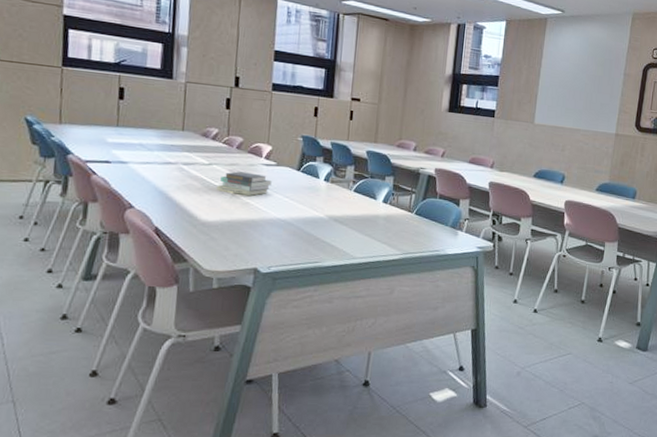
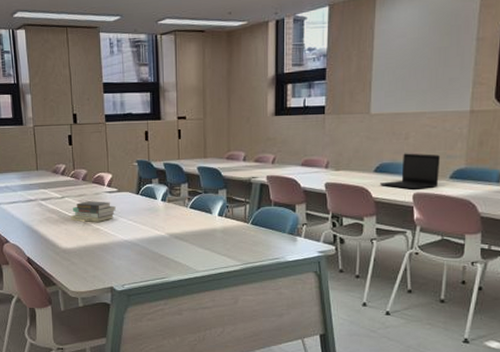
laptop: none [538,163,589,198] -> present [380,153,440,189]

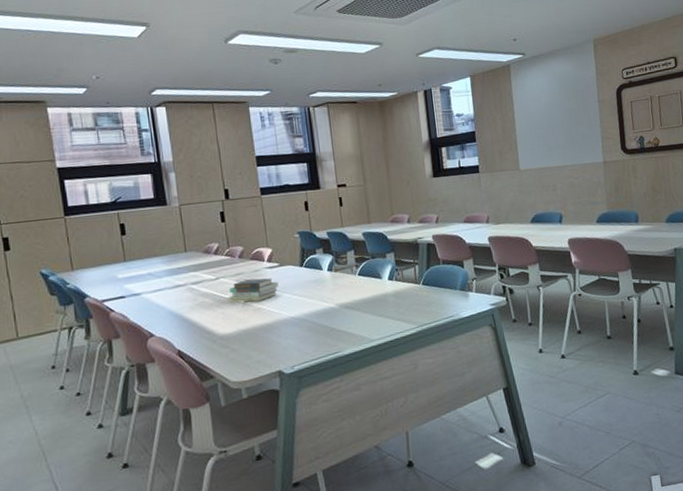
laptop: present [380,153,440,189] -> none [538,202,588,236]

